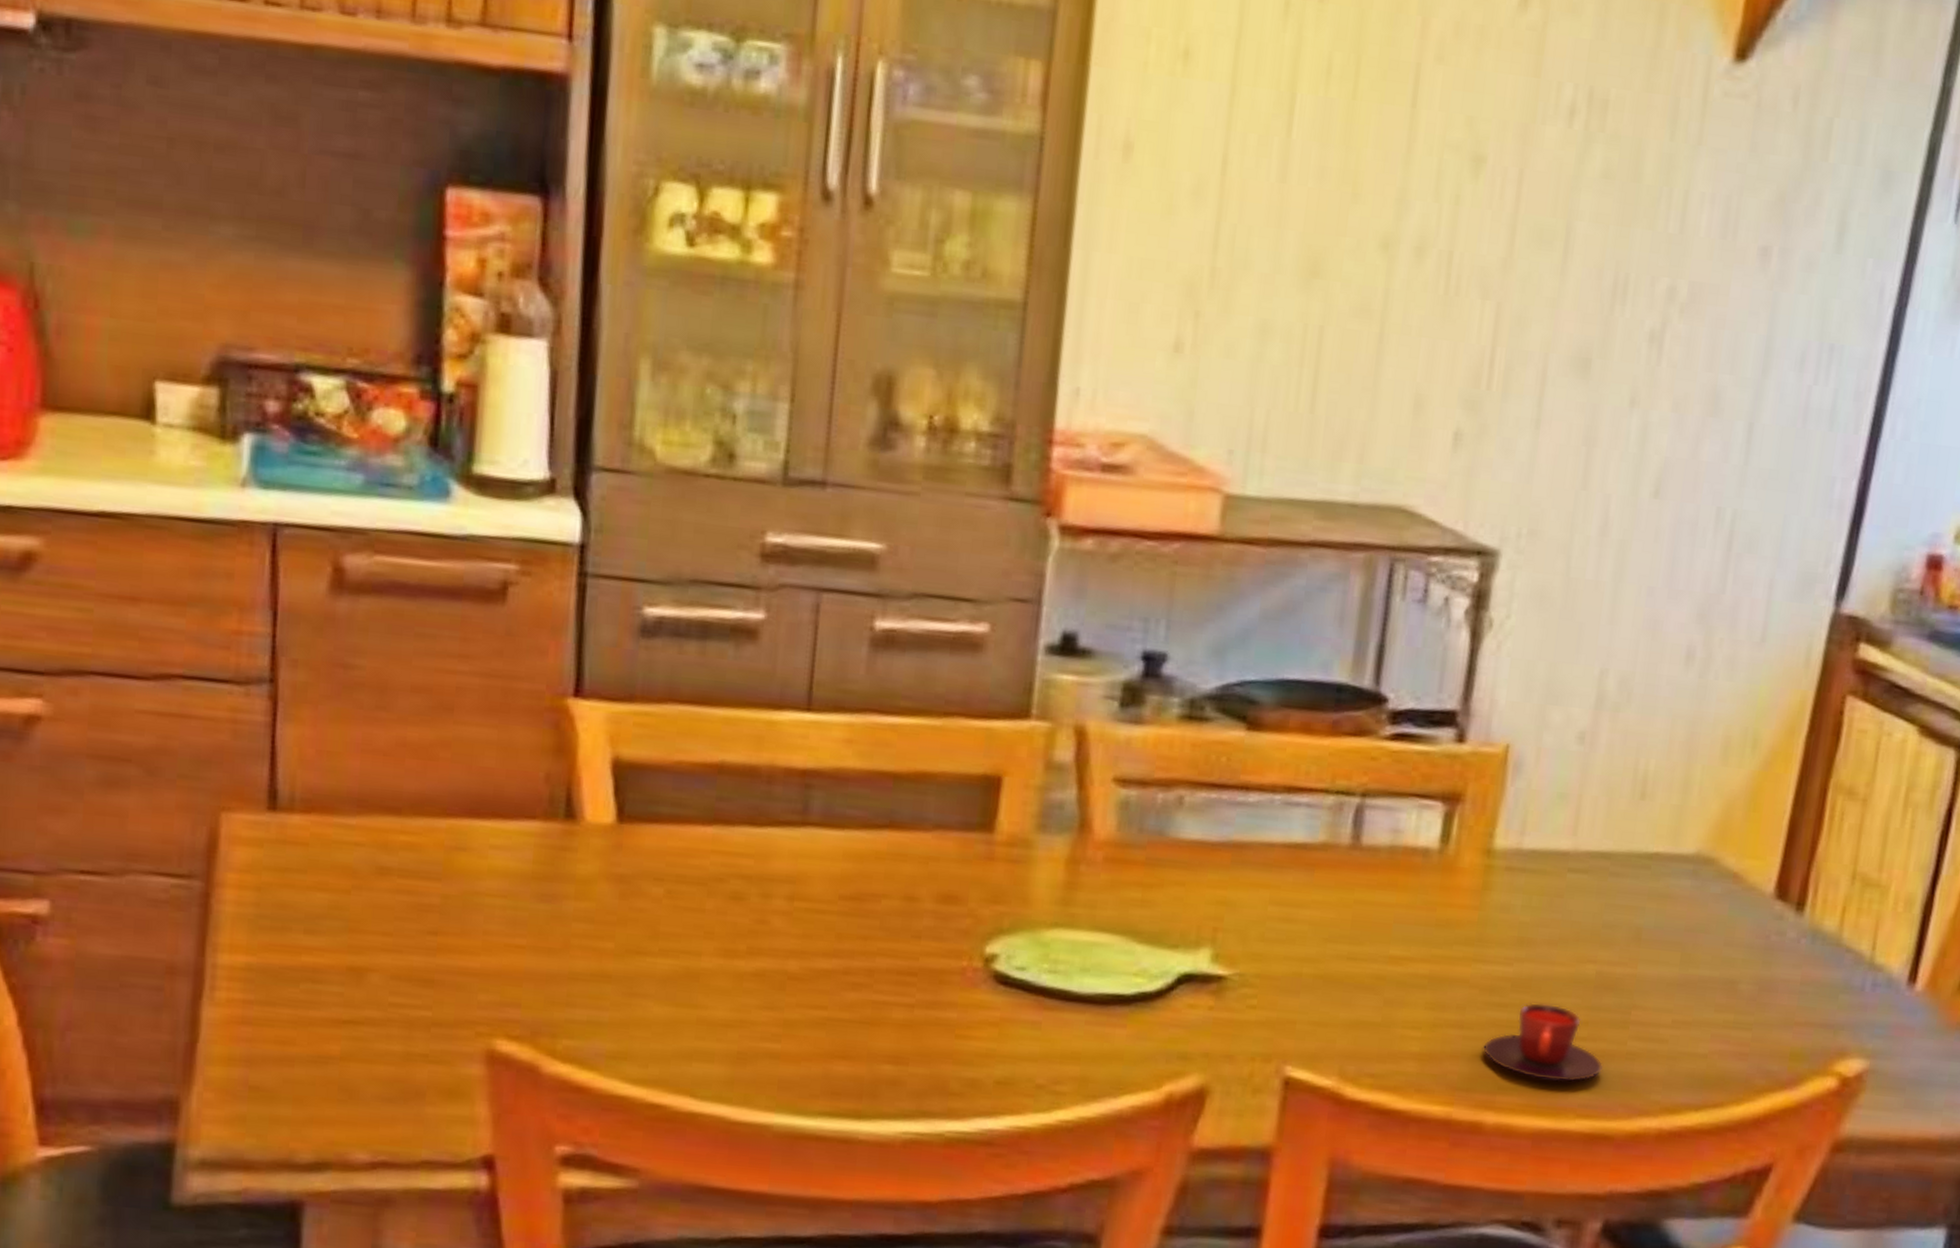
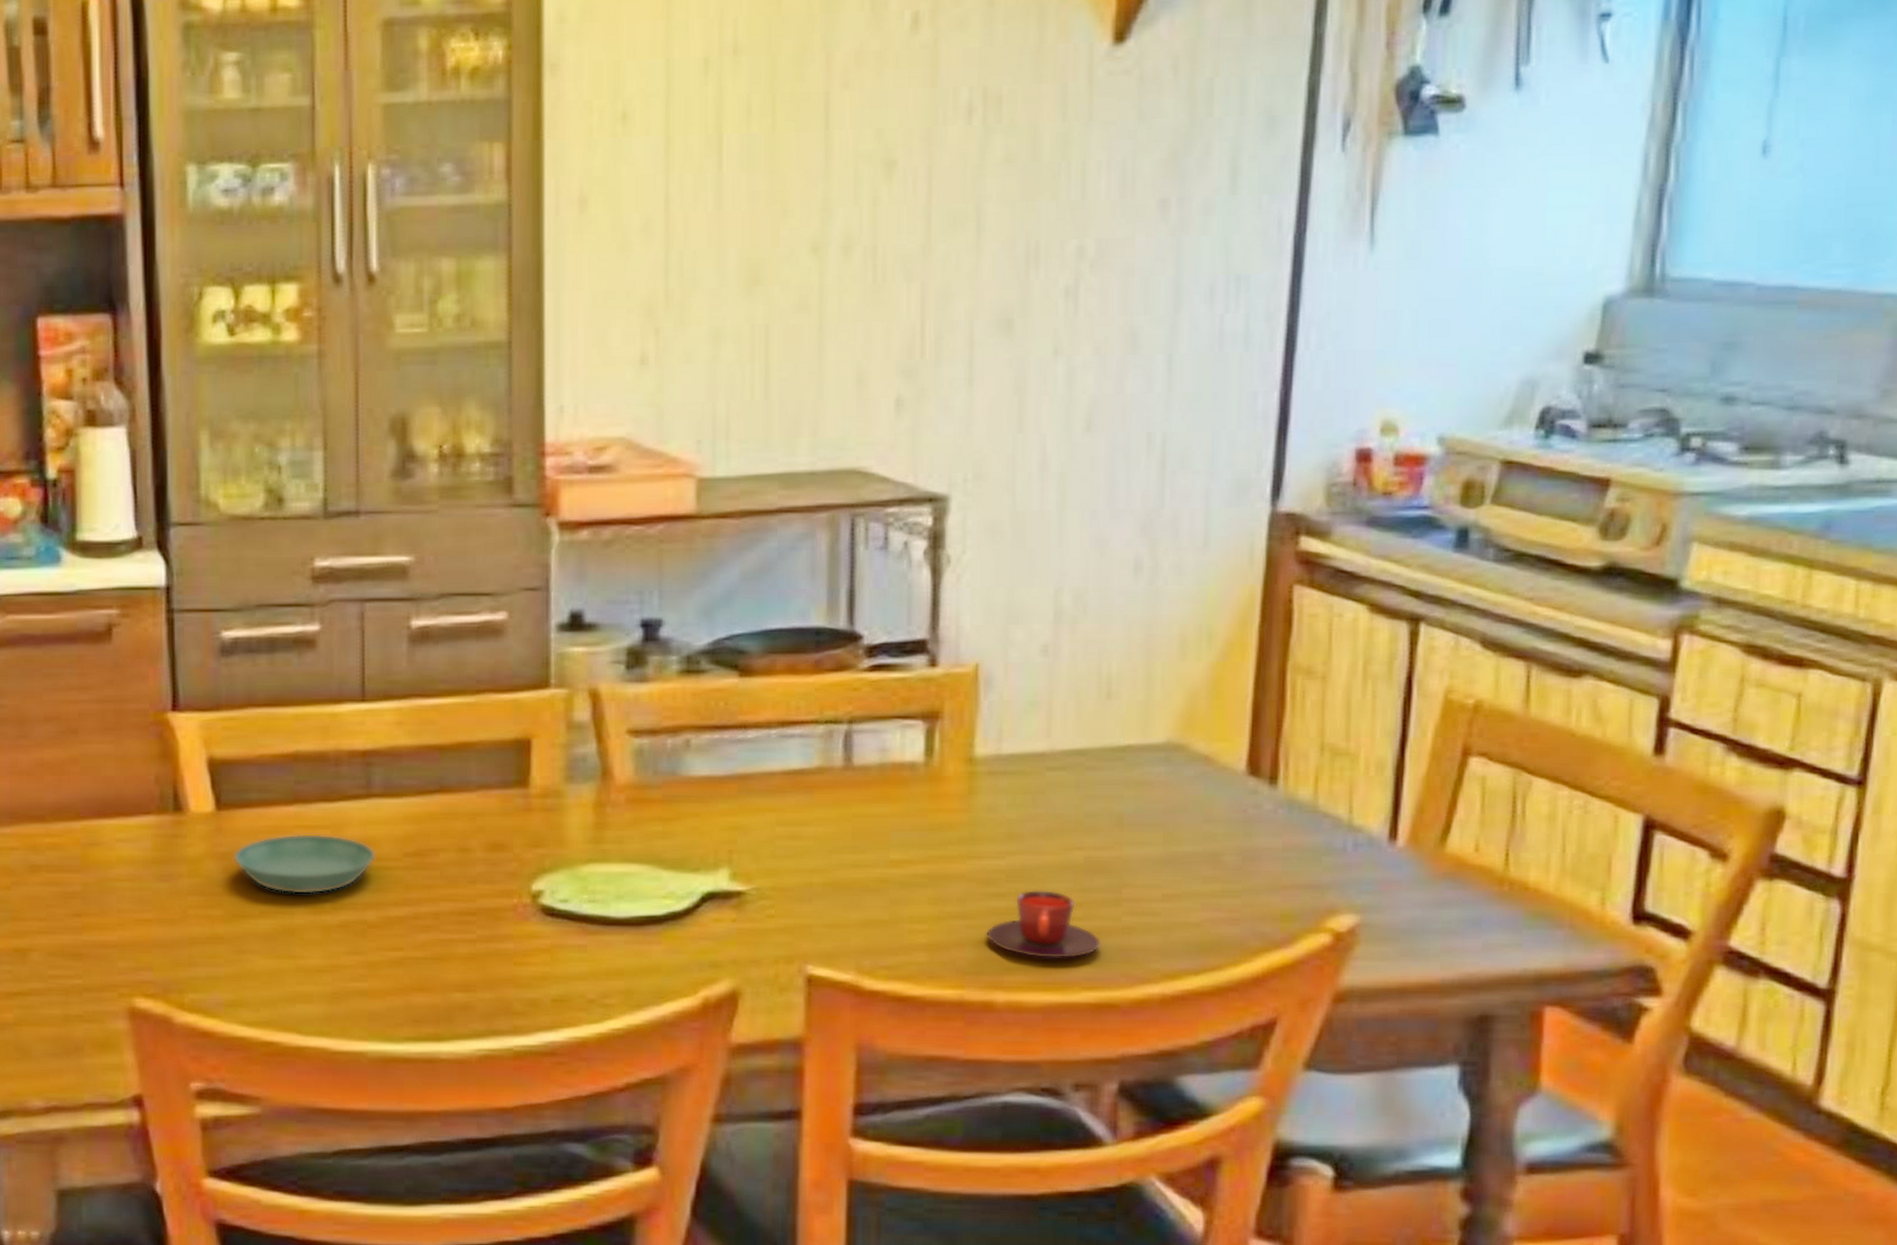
saucer: none [633,859,806,934] -> present [234,833,376,895]

